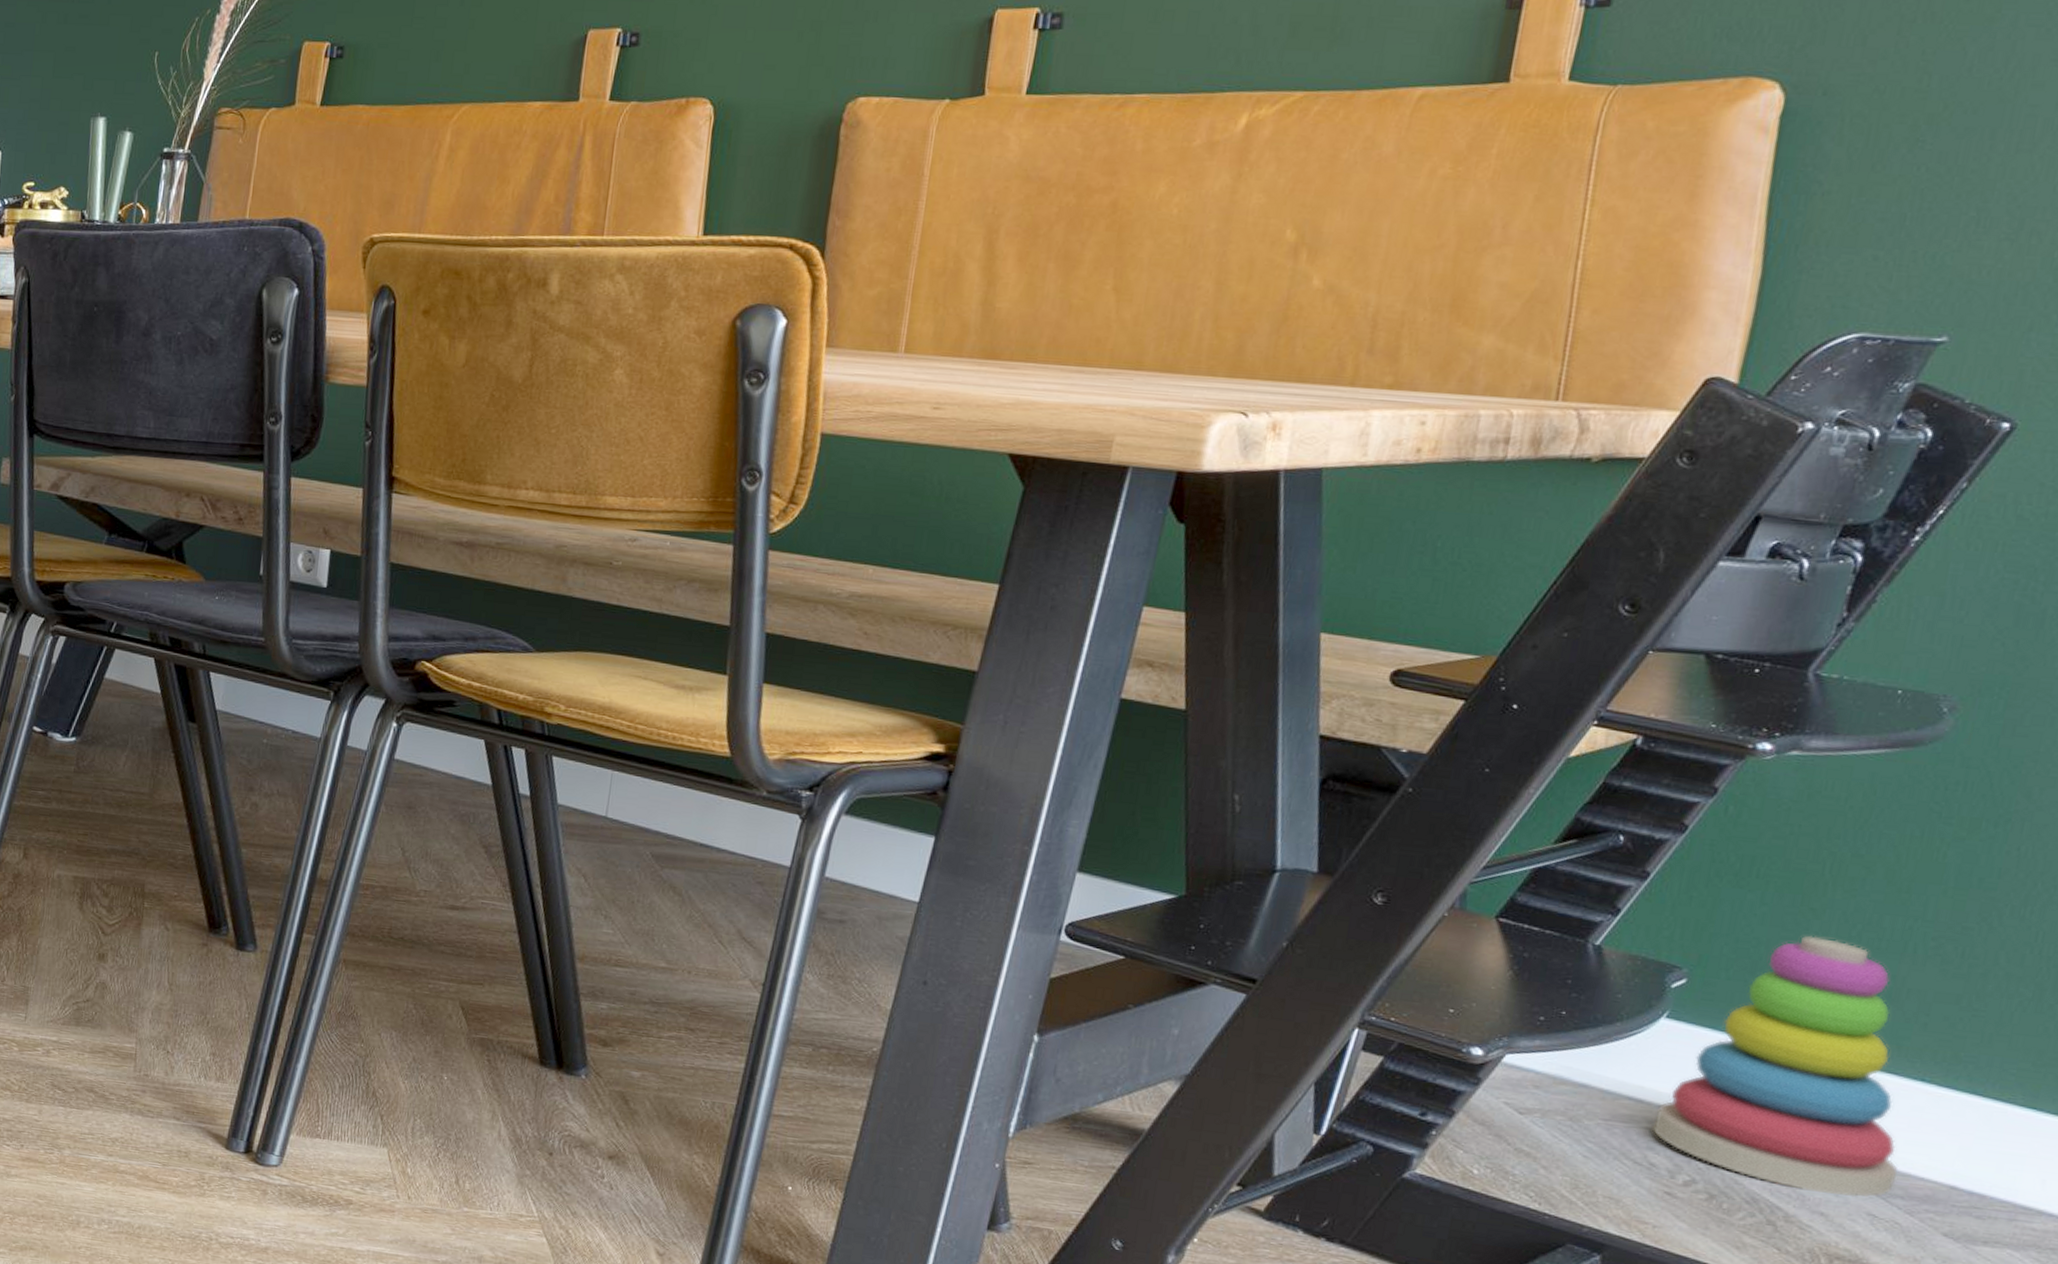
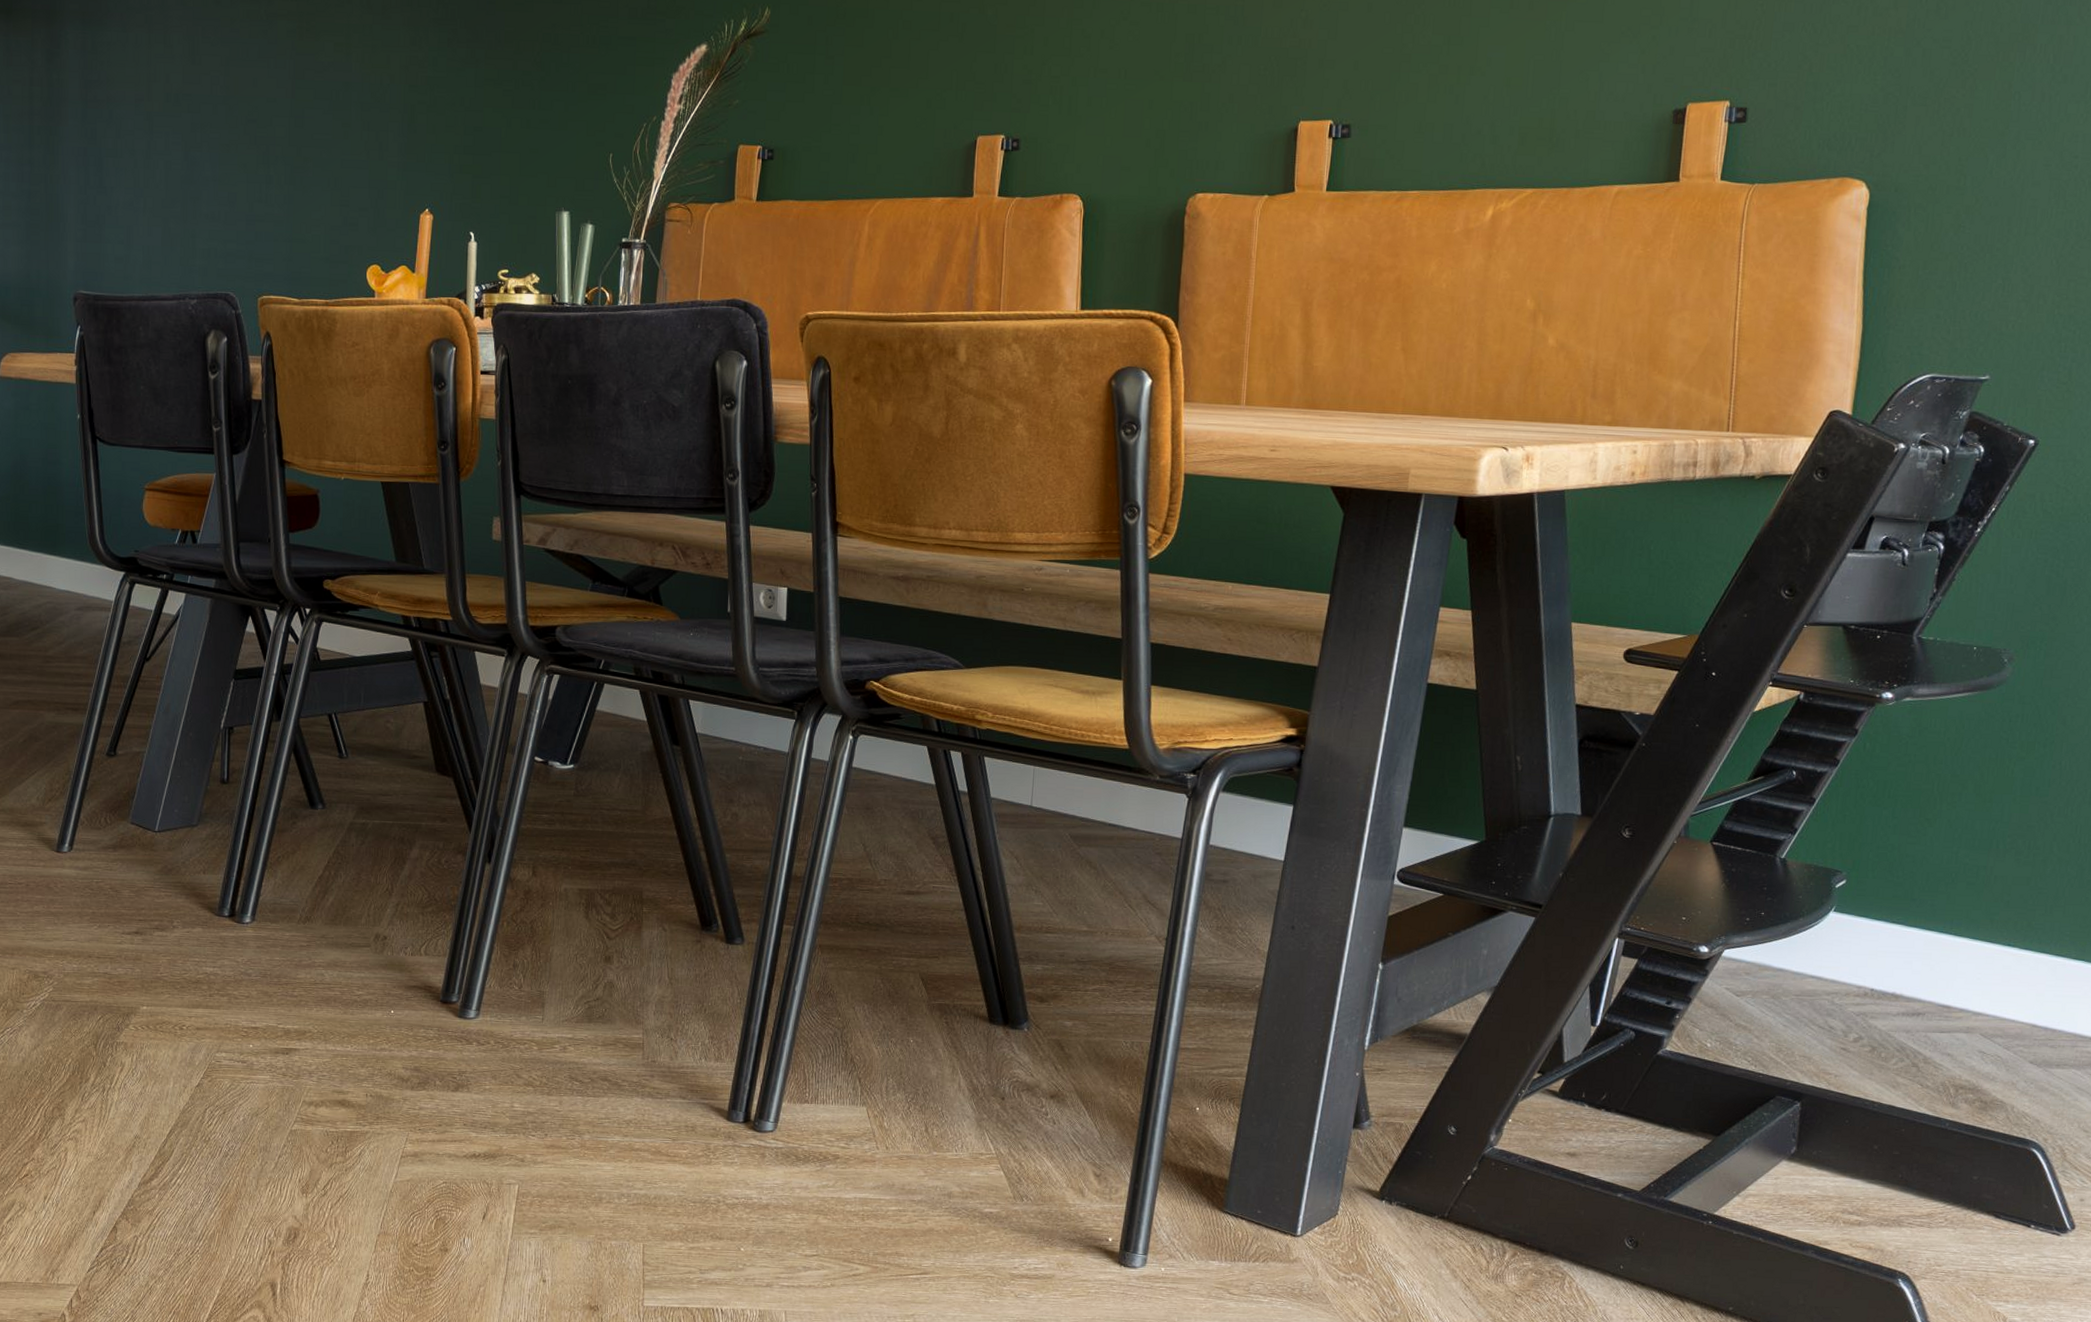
stacking toy: present [1651,935,1898,1198] -> none [1829,840,1997,1040]

